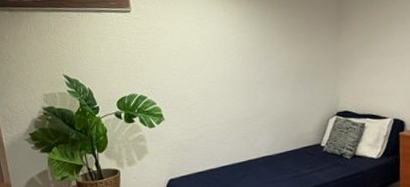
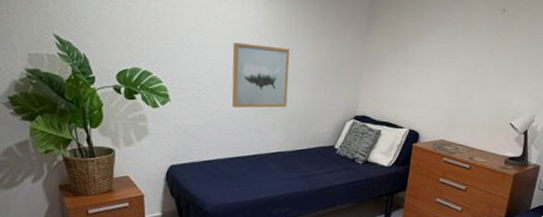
wall art: none [215,58,271,119] -> present [231,42,290,108]

